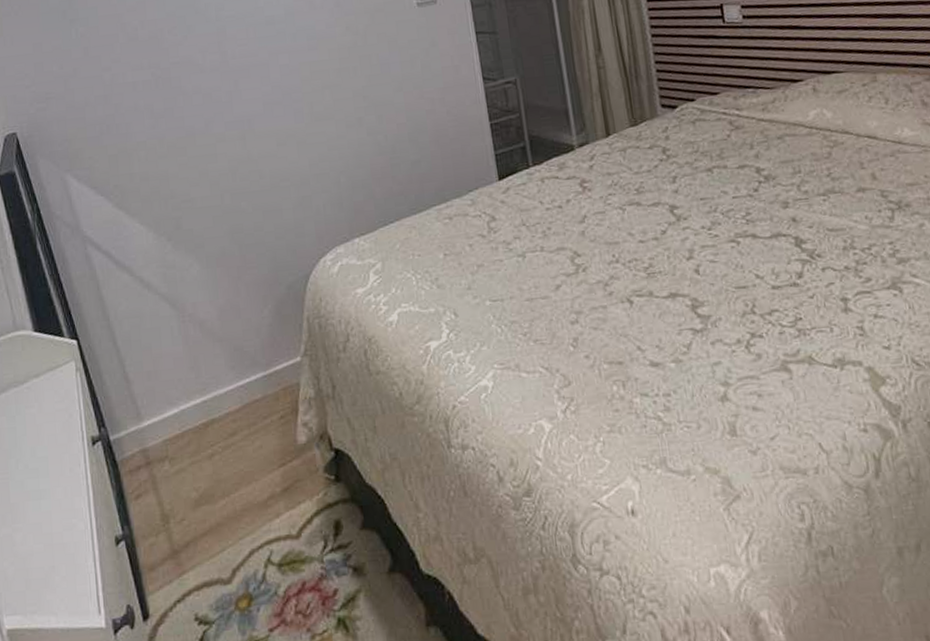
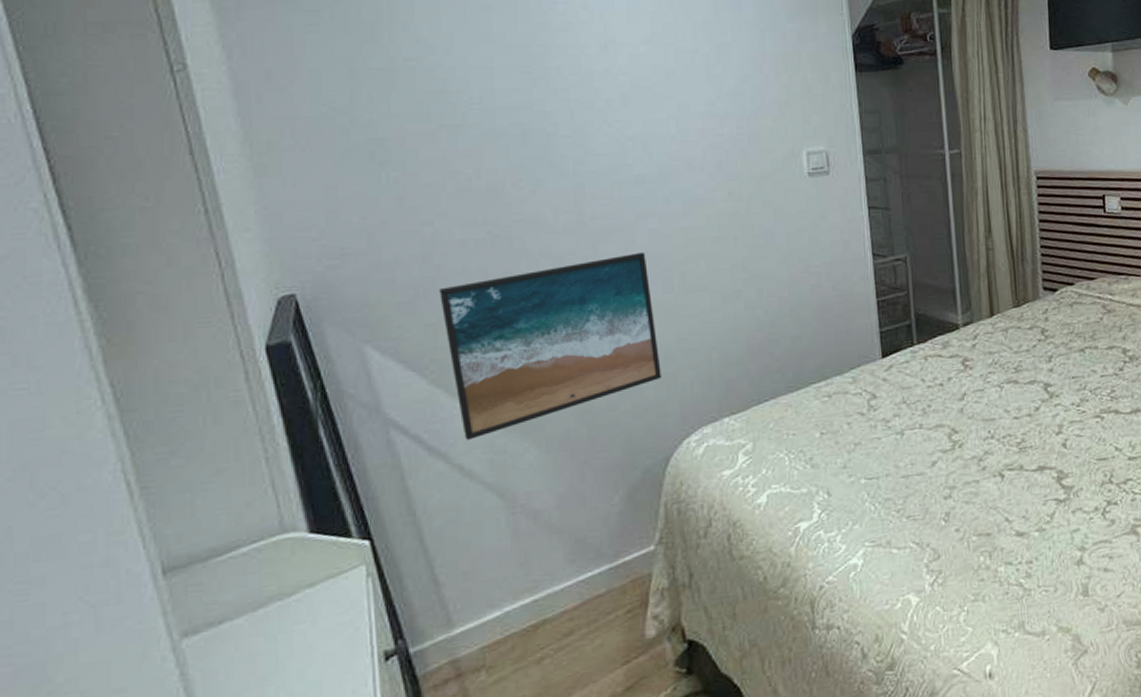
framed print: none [118,85,298,256] -> present [439,251,662,440]

